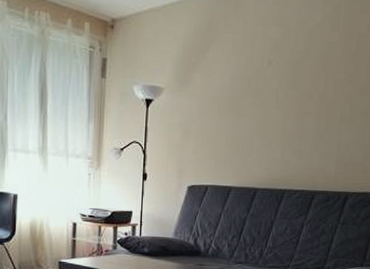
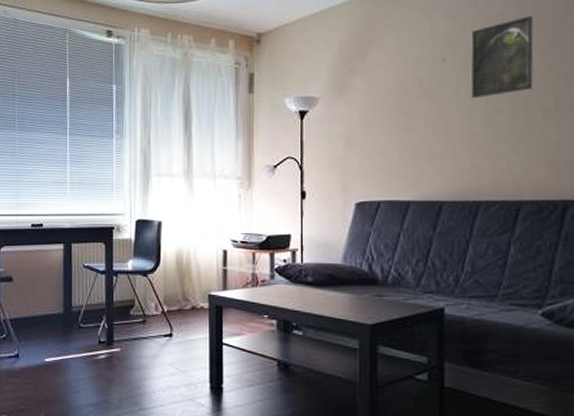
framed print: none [288,31,343,101] -> present [470,16,534,99]

